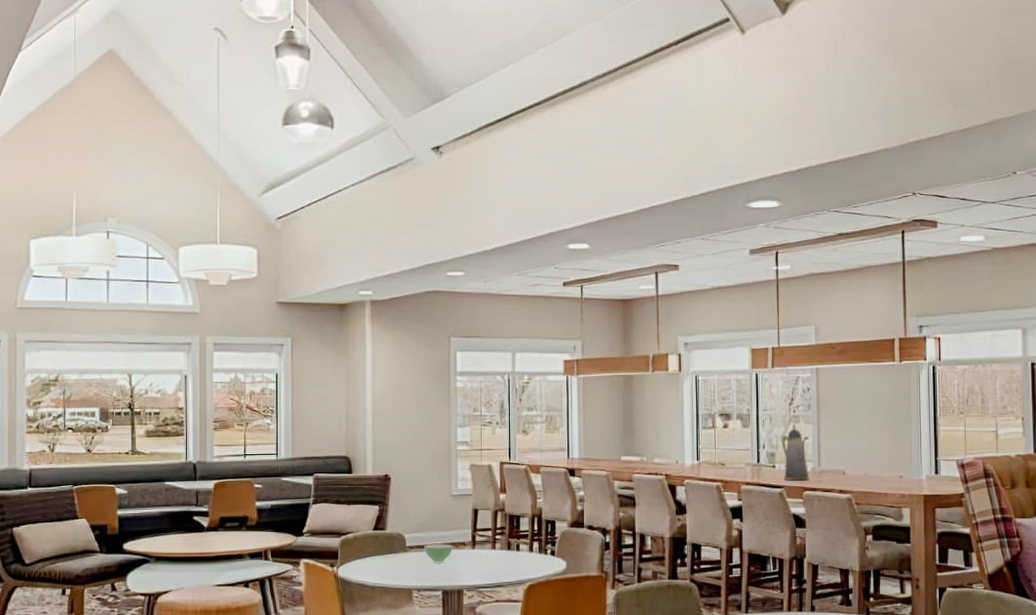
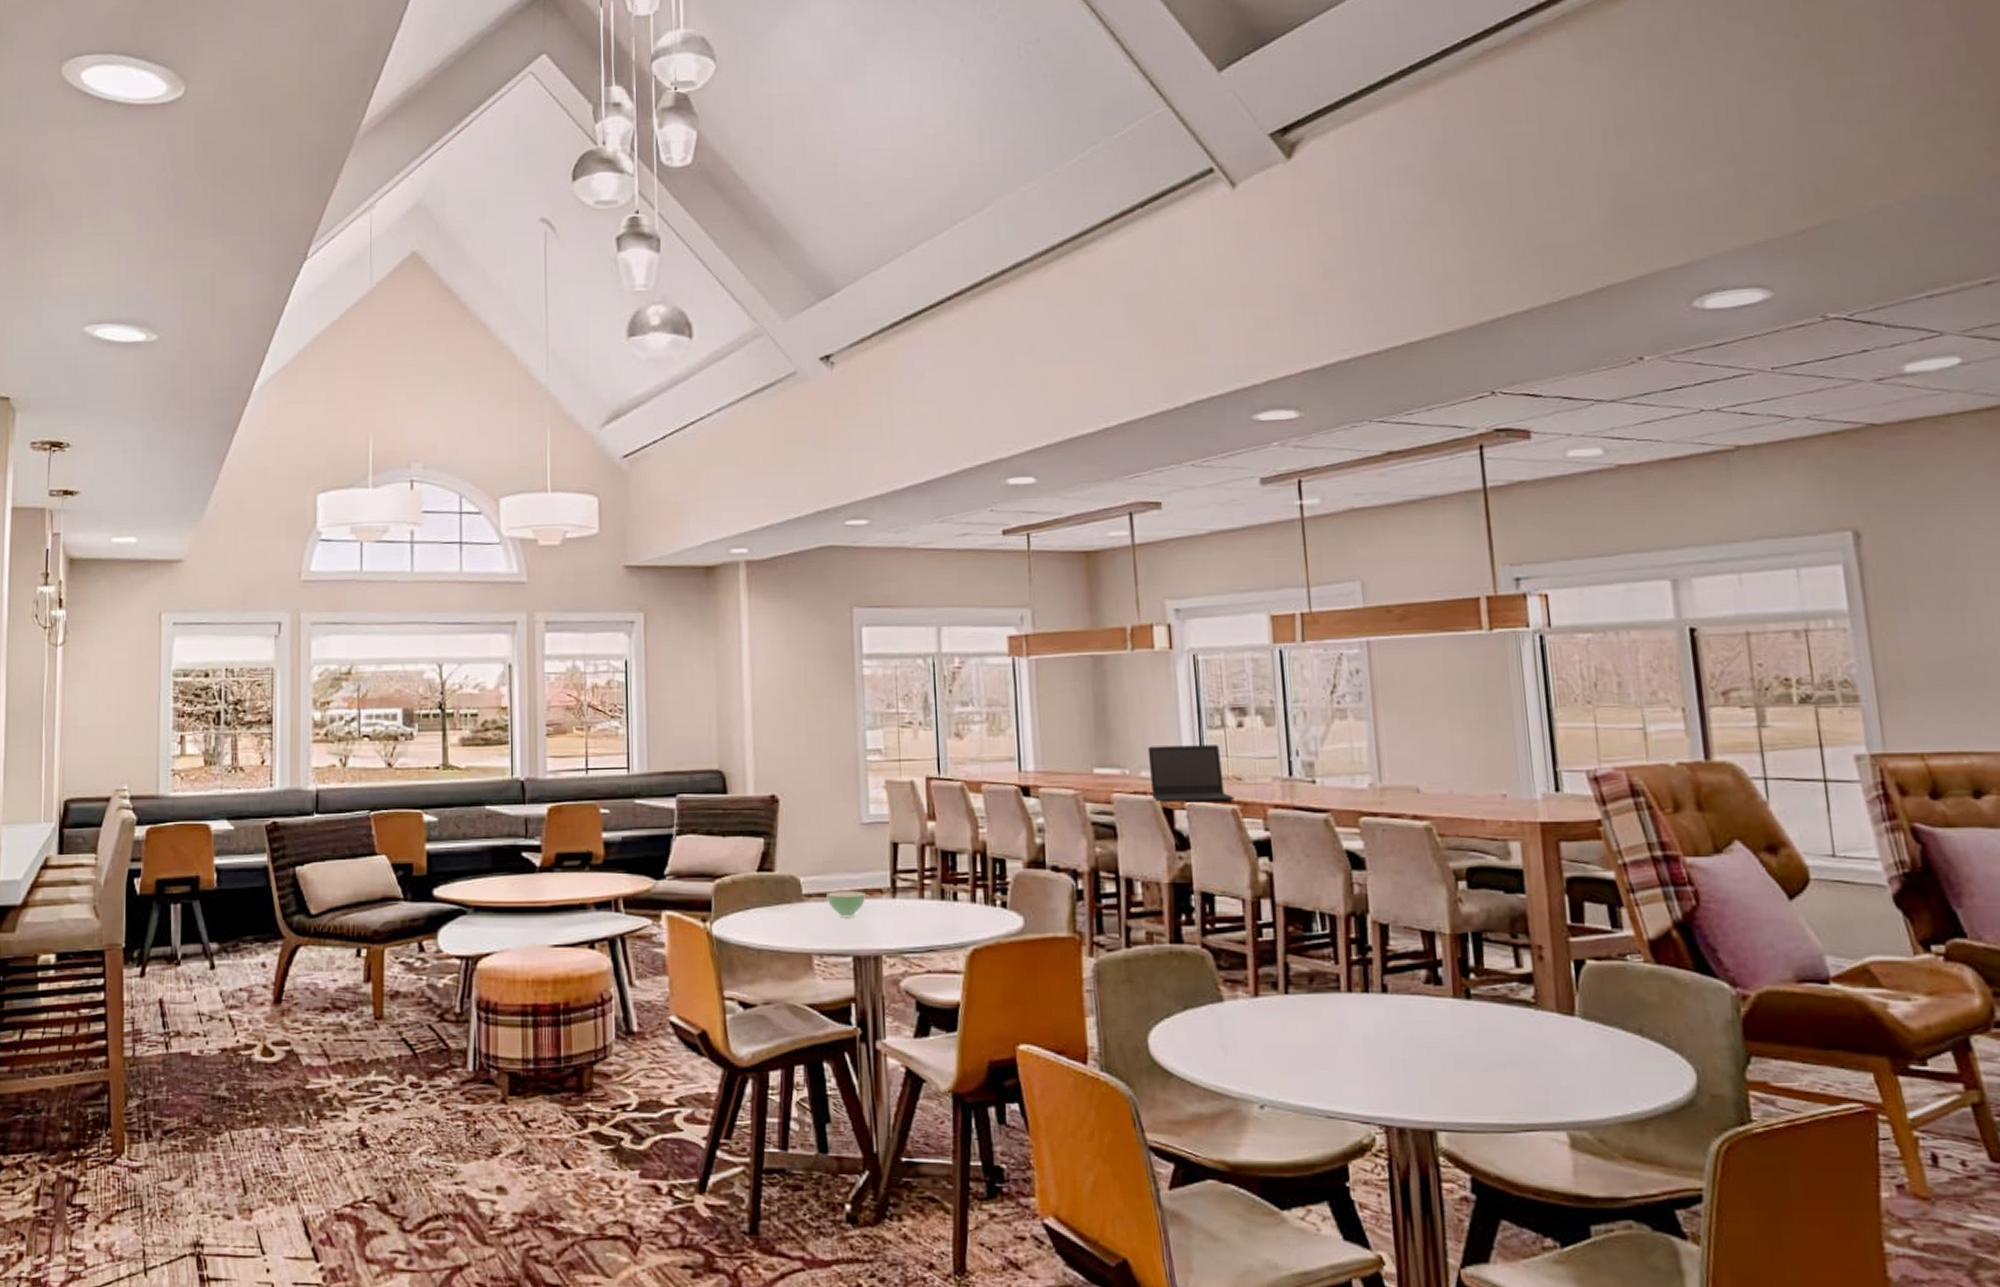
laptop: none [660,440,719,481] -> present [1147,745,1234,803]
coffee pot: present [781,424,810,481] -> none [1322,720,1367,802]

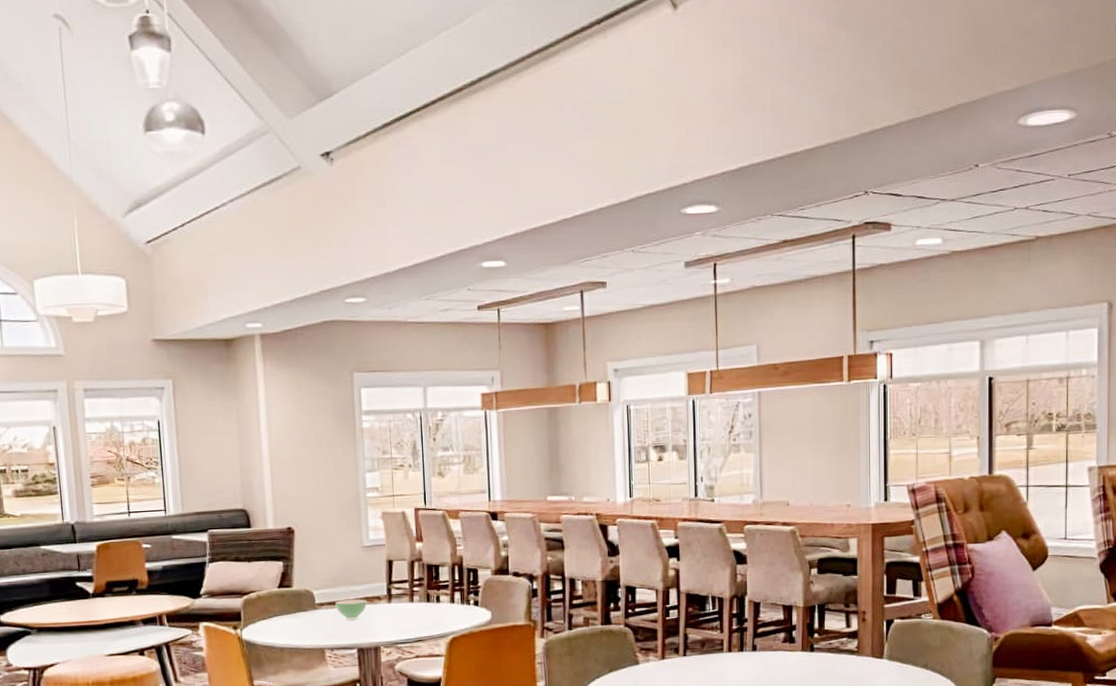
laptop: present [1147,745,1234,803] -> none [589,475,653,521]

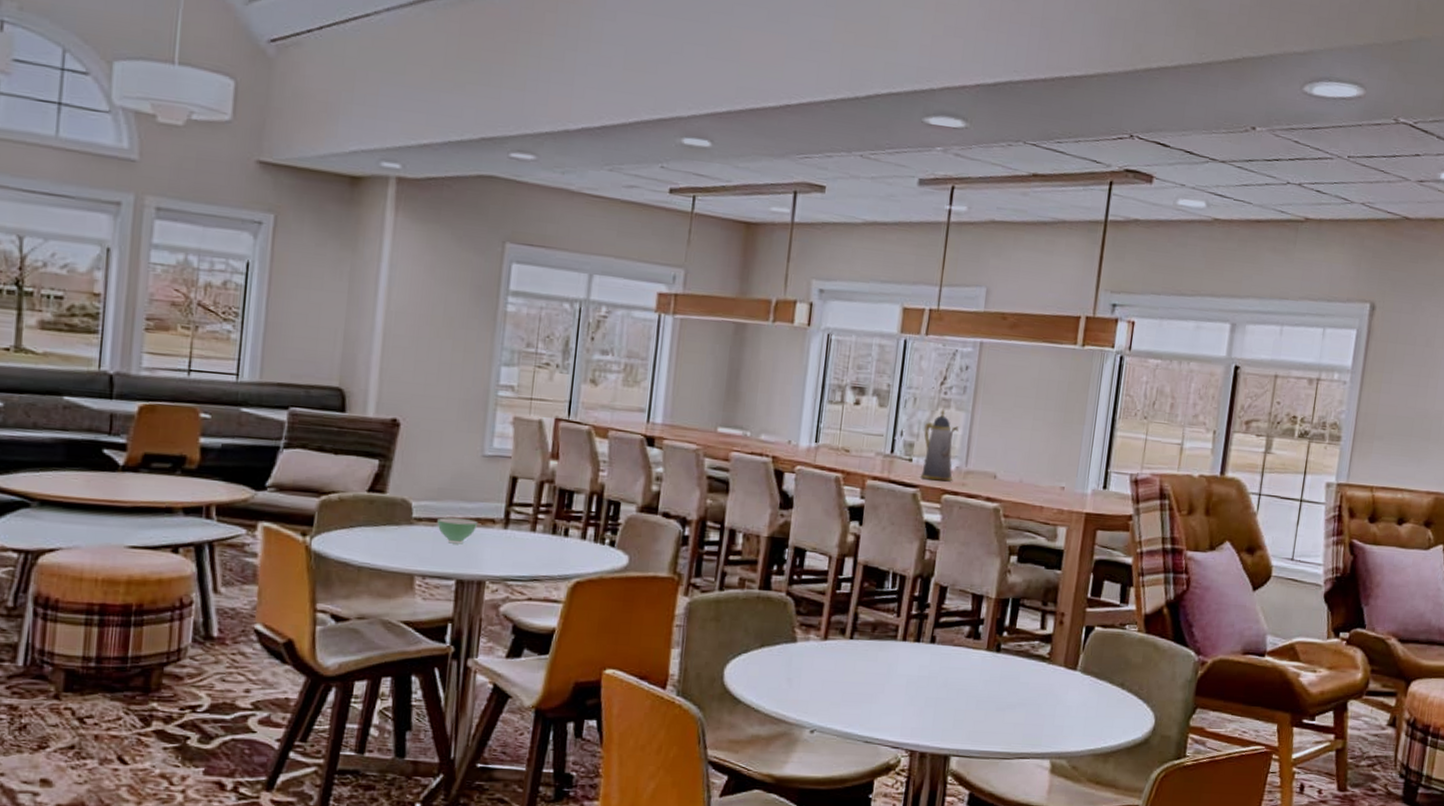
coffee pot: none [720,453,751,515] -> present [920,409,959,482]

